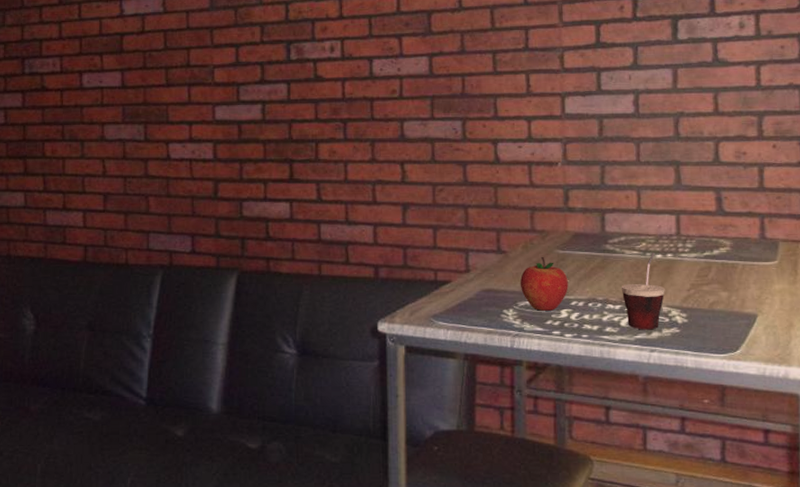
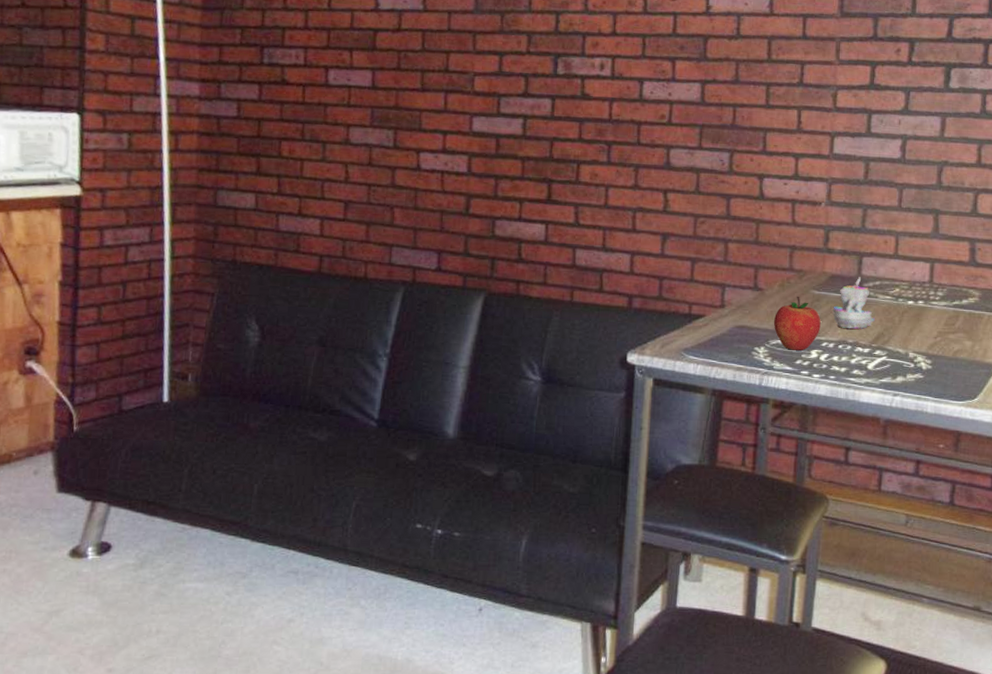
candle: none [579,234,625,287] -> present [832,277,876,329]
cup: present [621,253,665,330] -> none [871,299,913,375]

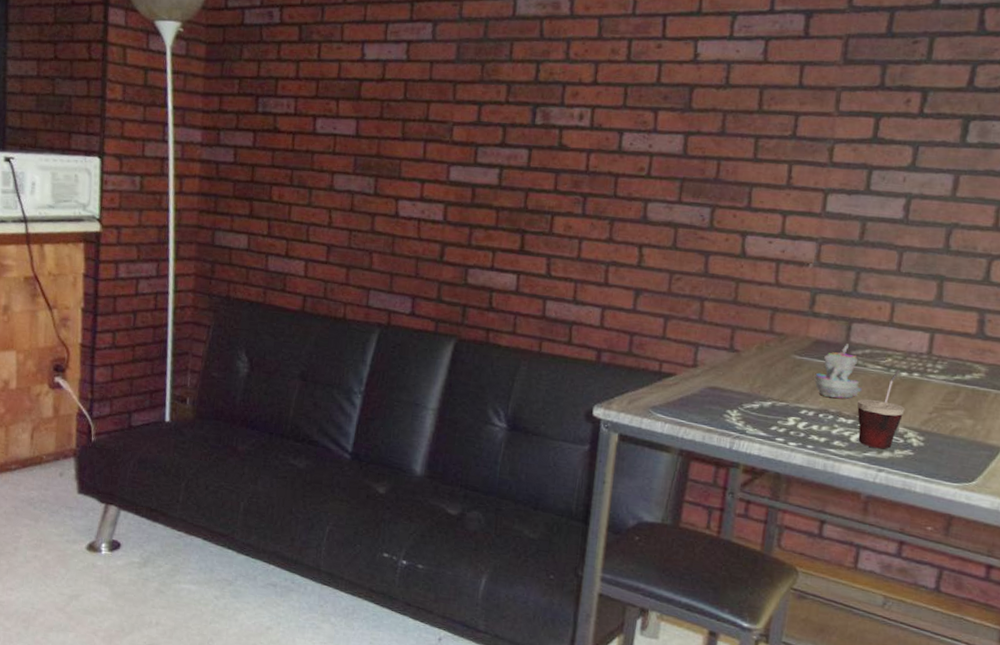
apple: present [773,297,821,351] -> none [748,361,801,417]
cup: none [871,299,913,375] -> present [857,370,905,449]

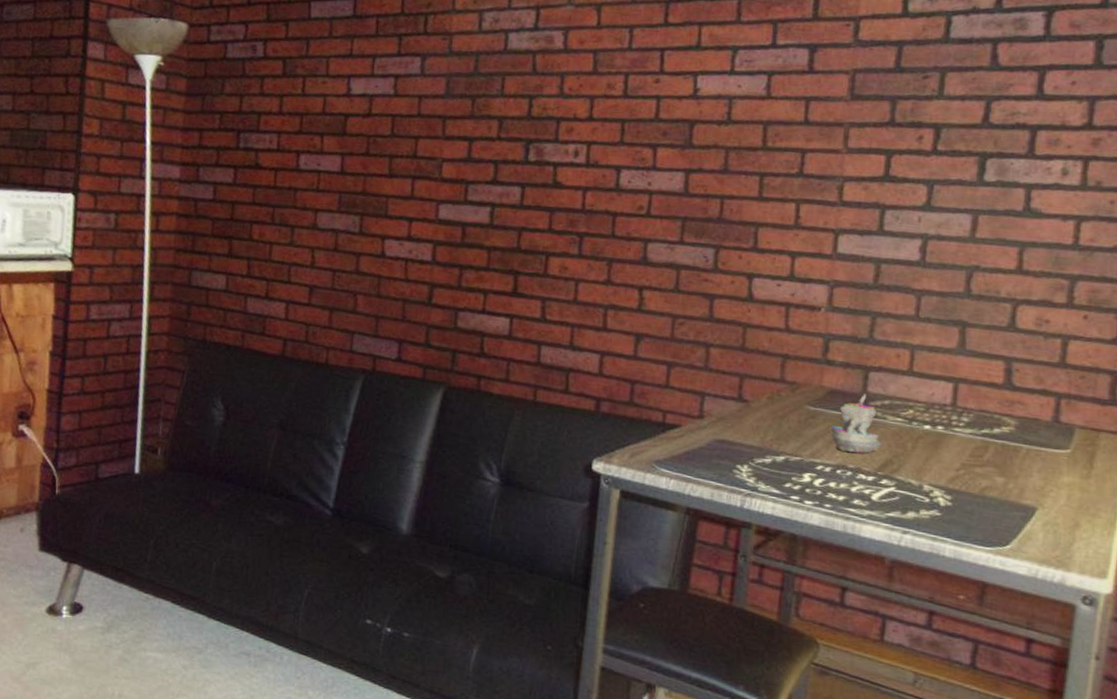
cup: present [857,370,905,449] -> none [877,422,930,509]

